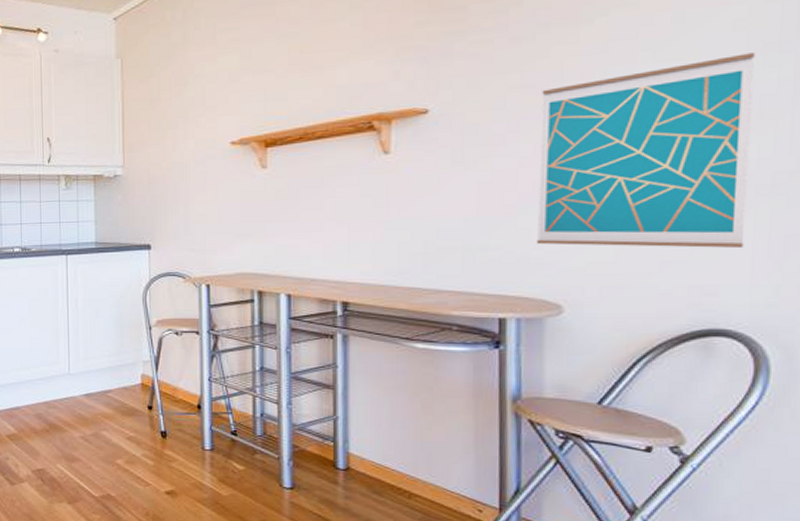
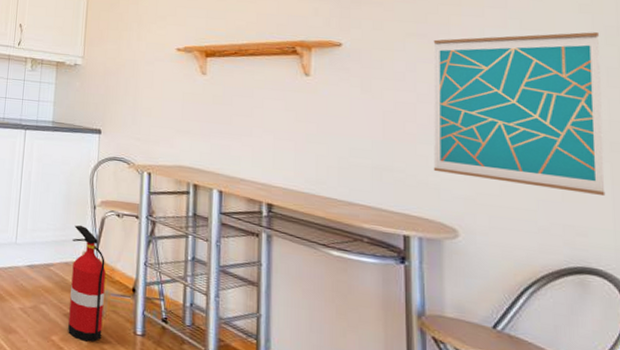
fire extinguisher: none [129,347,168,462] -> present [68,225,106,342]

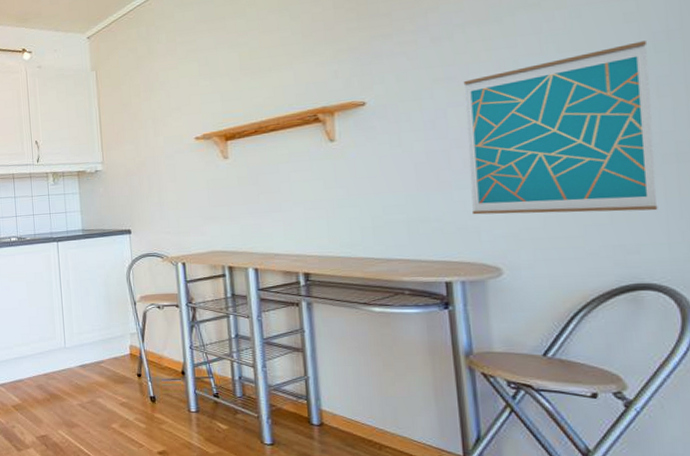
fire extinguisher: present [68,225,106,342] -> none [118,321,158,425]

